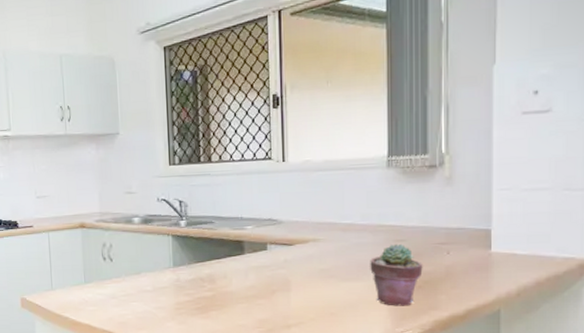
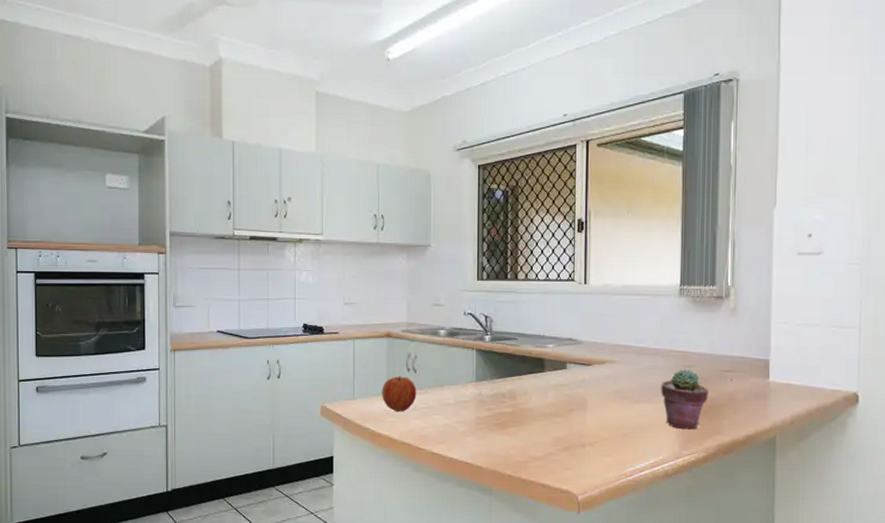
apple: none [79,265,114,301] -> present [382,375,417,412]

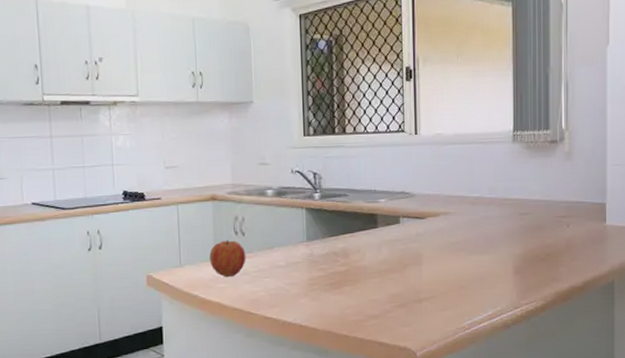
potted succulent: present [661,369,709,430] -> none [497,217,545,279]

